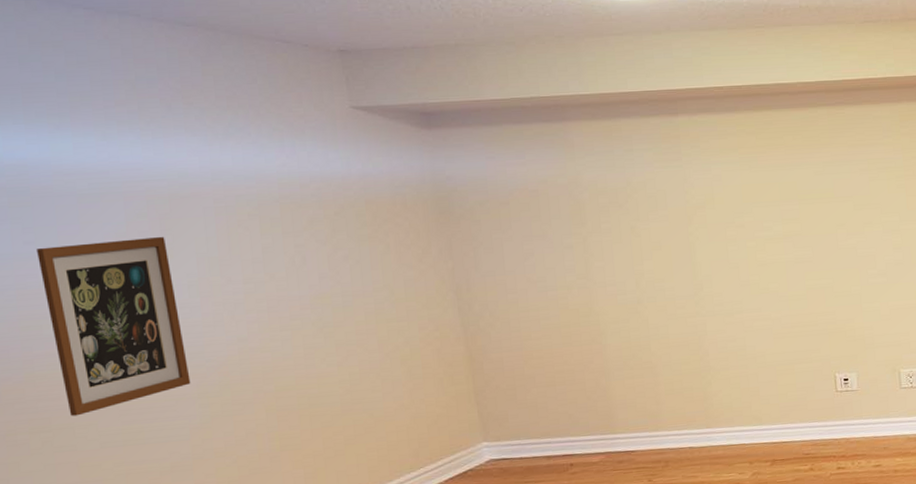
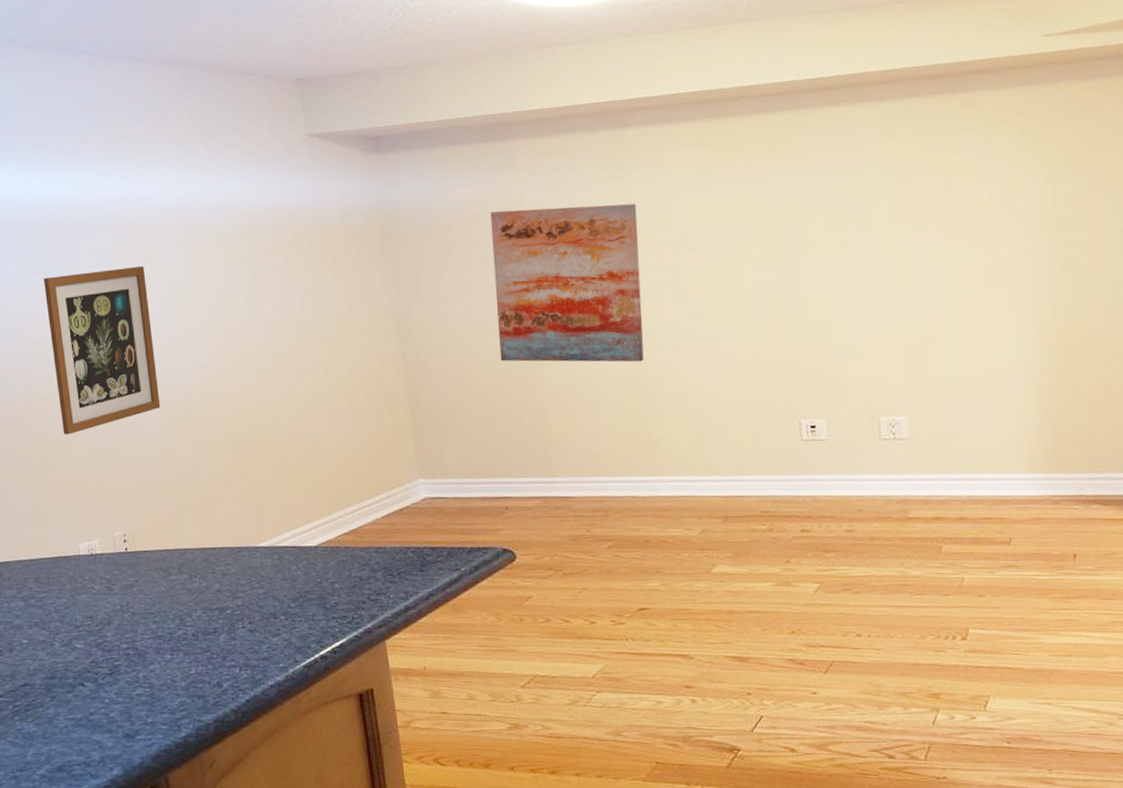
wall art: none [548,184,698,329] -> present [491,203,644,363]

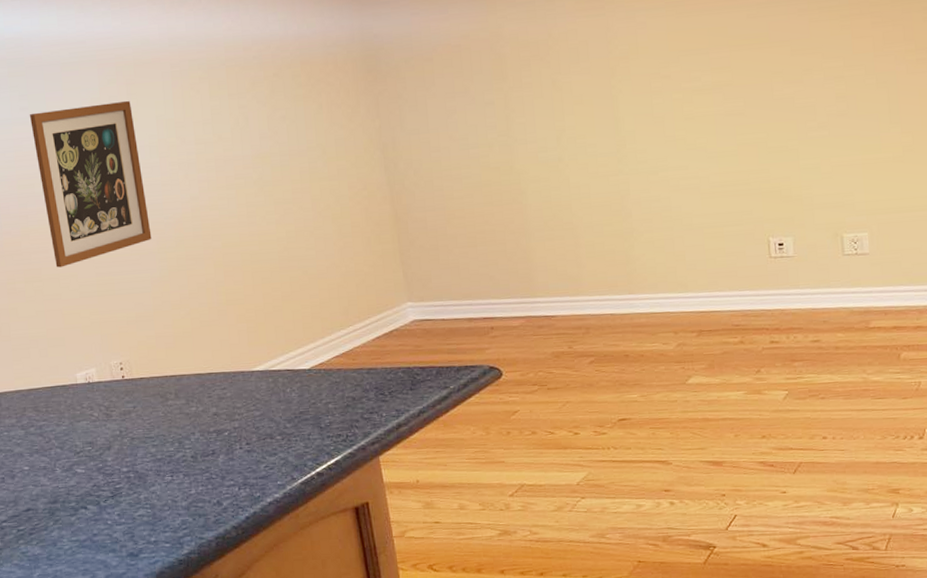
wall art: present [491,203,644,363] -> none [470,34,621,188]

